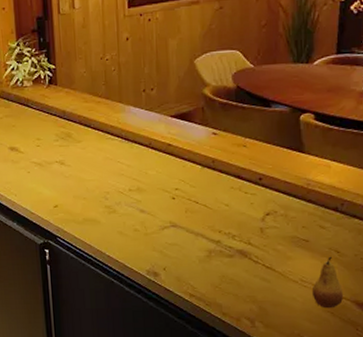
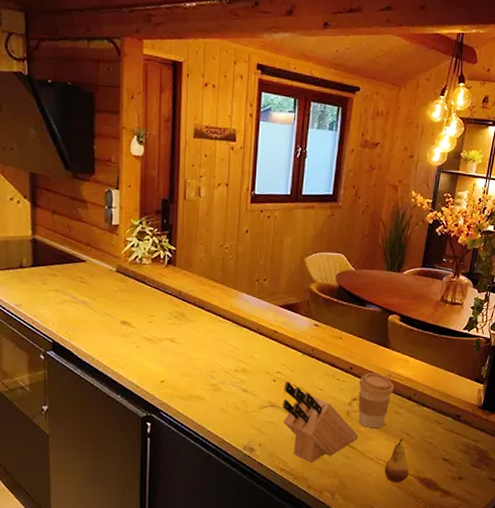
knife block: none [184,197,277,287] -> present [282,380,358,463]
coffee cup: none [271,182,314,246] -> present [358,373,394,429]

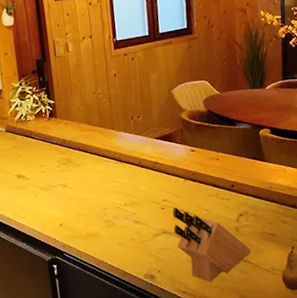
coffee cup: present [358,373,394,429] -> none [242,187,277,241]

